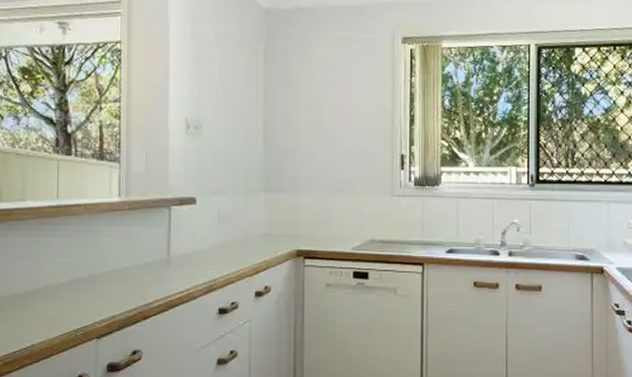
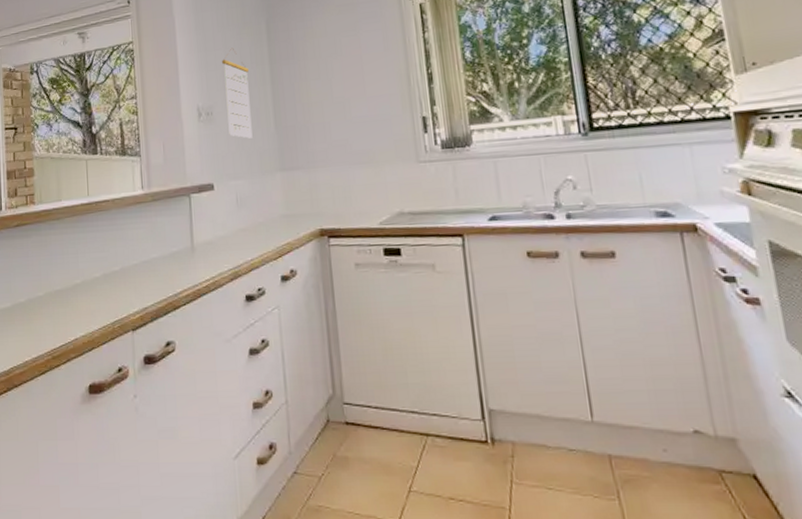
calendar: none [216,64,242,157] -> present [222,48,253,139]

